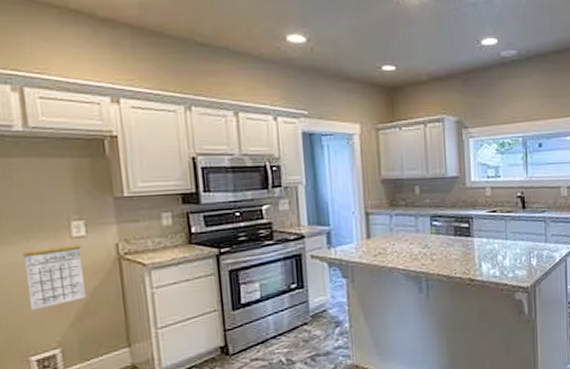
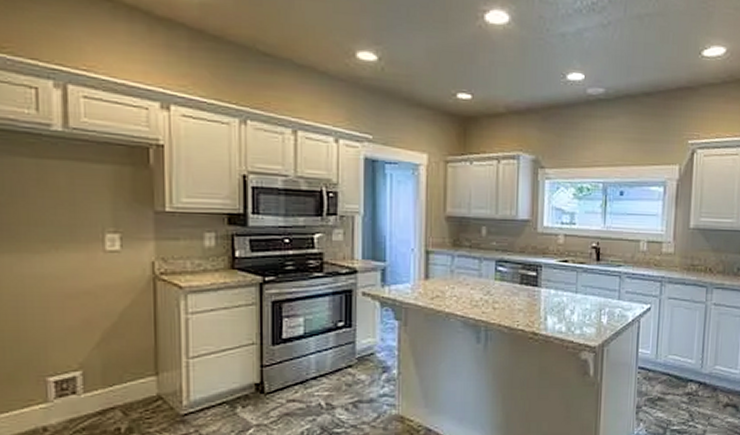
calendar: present [22,237,86,310] -> none [50,249,115,326]

